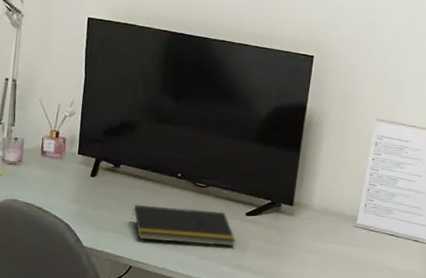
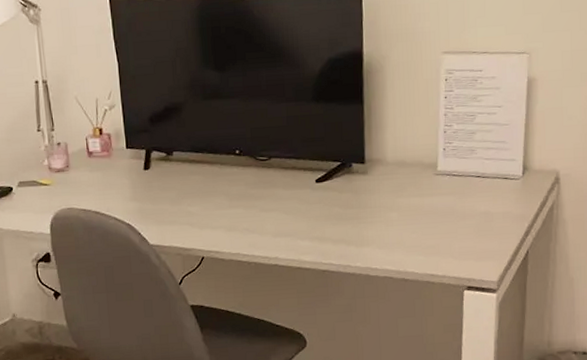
notepad: present [130,205,236,247] -> none [194,183,310,228]

